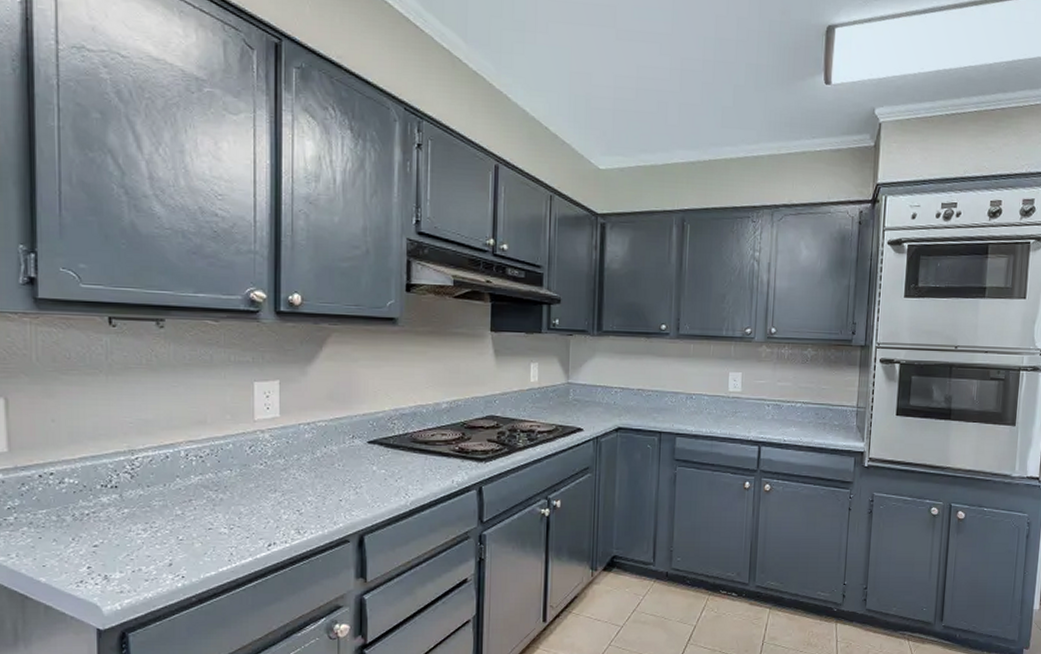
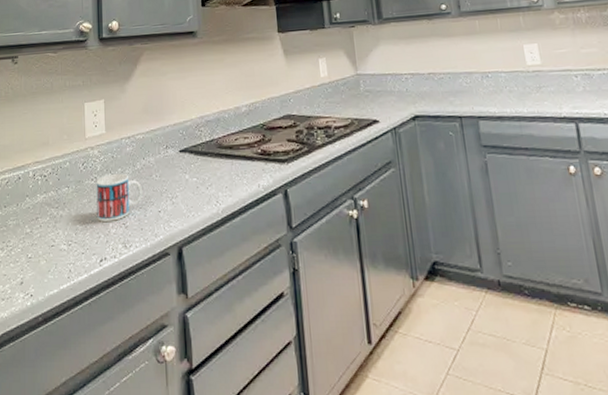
mug: none [266,459,322,507] -> present [96,173,142,222]

